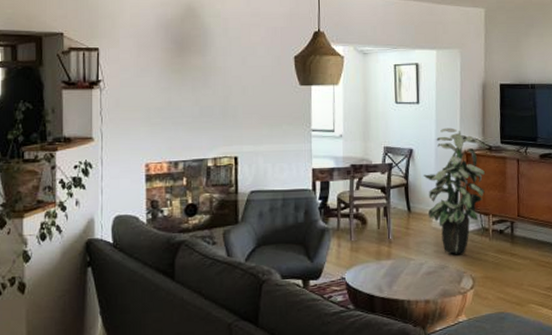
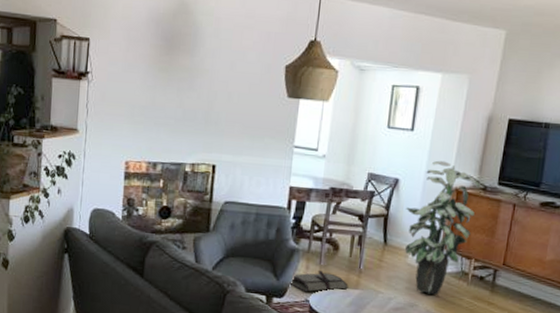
tool roll: none [323,247,381,270] -> present [288,271,348,292]

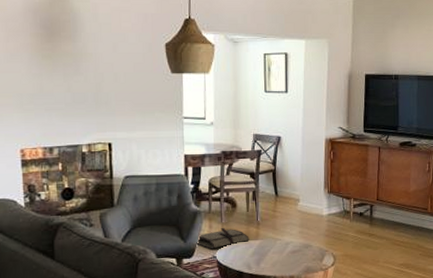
indoor plant: present [404,160,480,295] -> none [290,116,350,235]

